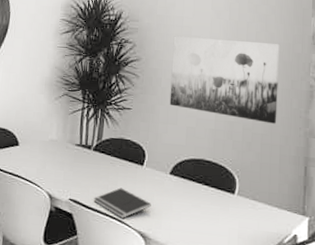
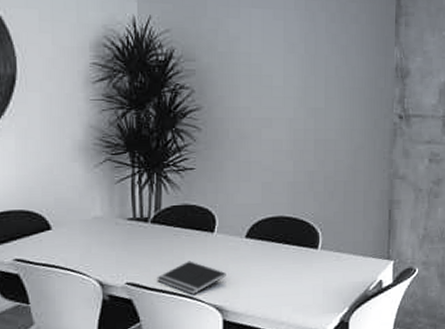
wall art: present [169,36,280,124] -> none [240,77,361,169]

